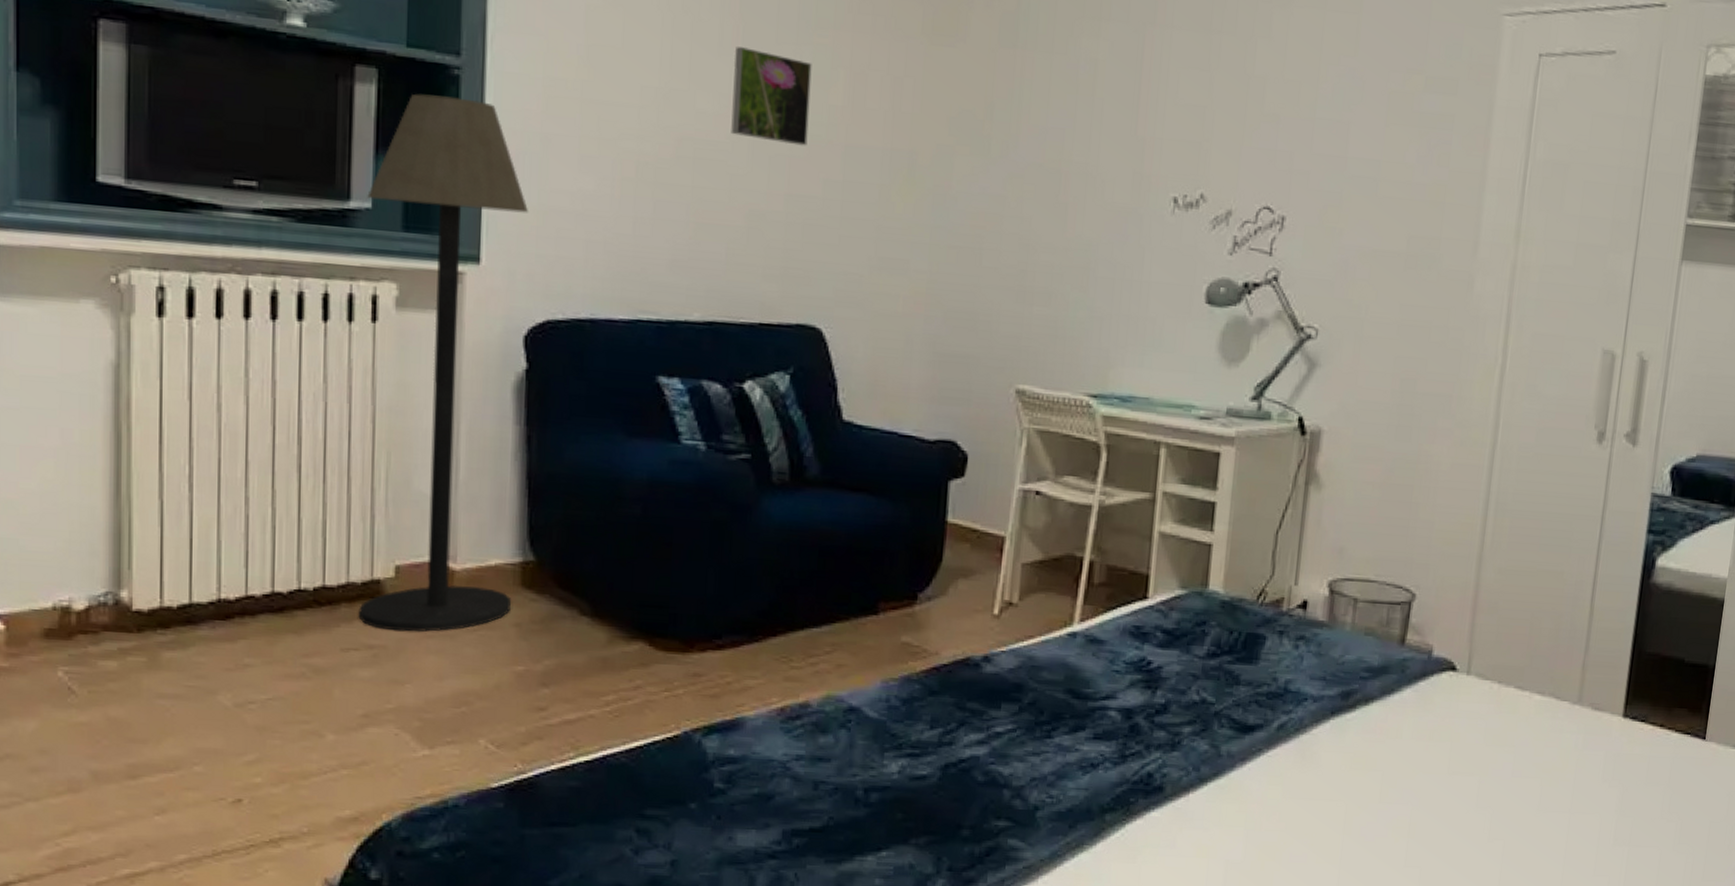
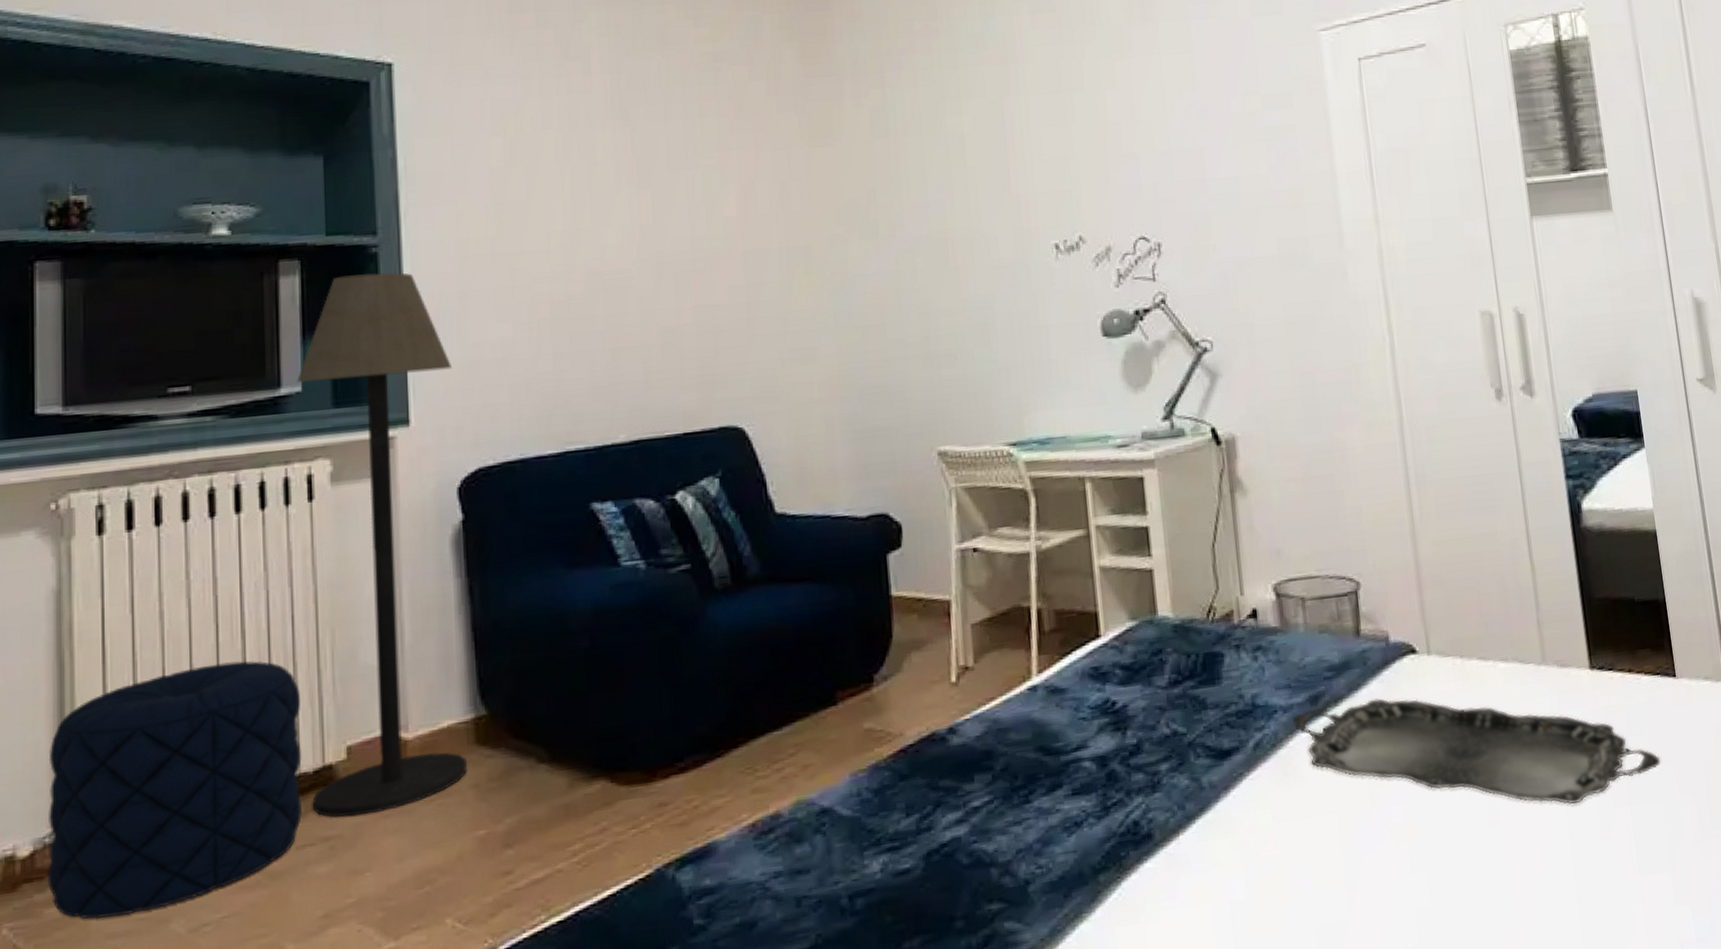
pouf: none [100,464,354,681] -> present [46,661,302,920]
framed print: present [731,47,812,146] -> none [631,180,708,261]
serving tray: none [1320,705,1669,836] -> present [1292,698,1661,805]

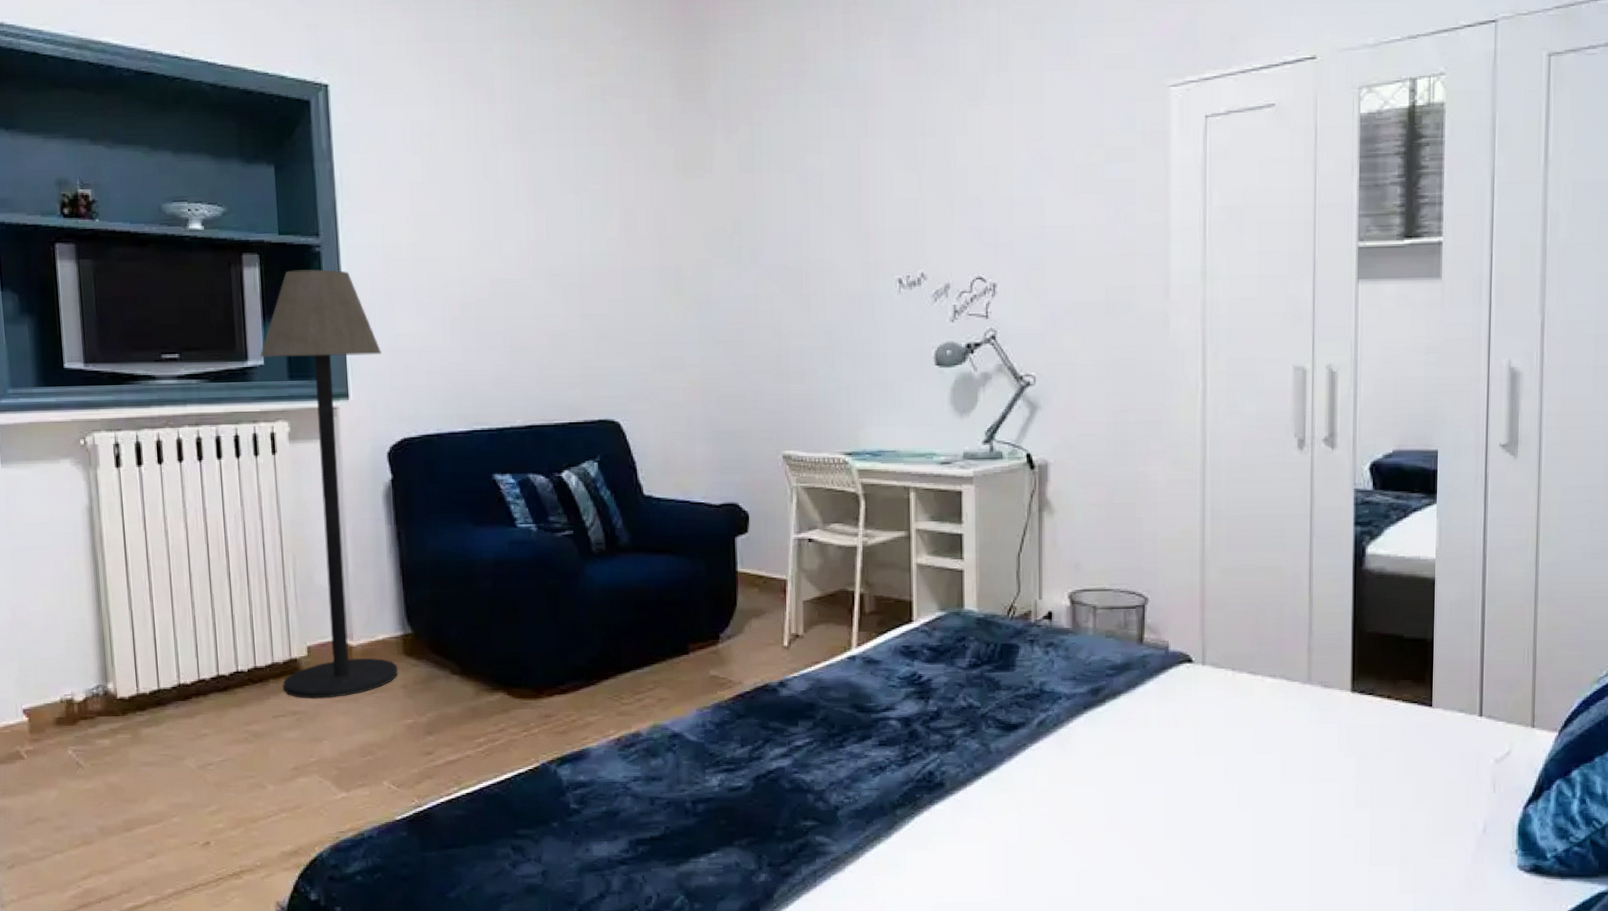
pouf: present [46,661,302,920] -> none [92,574,276,752]
serving tray: present [1292,698,1661,805] -> none [1074,696,1405,802]

